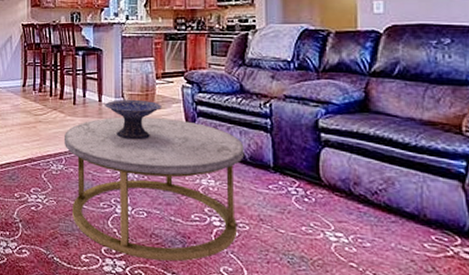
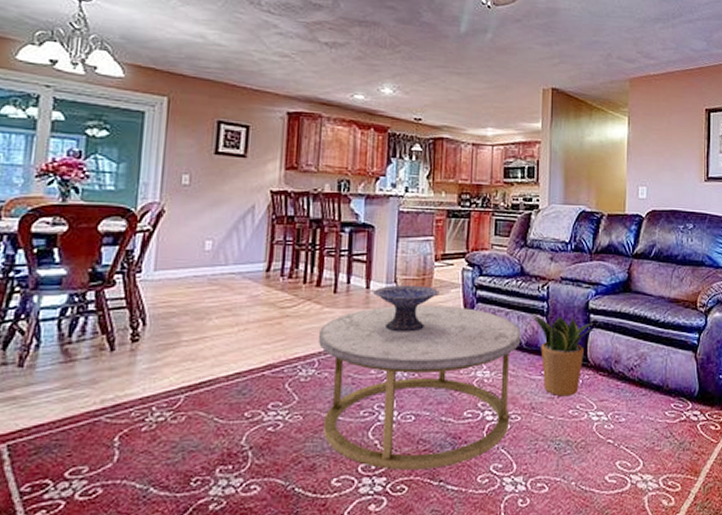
potted plant: none [253,130,332,213] -> present [530,314,599,397]

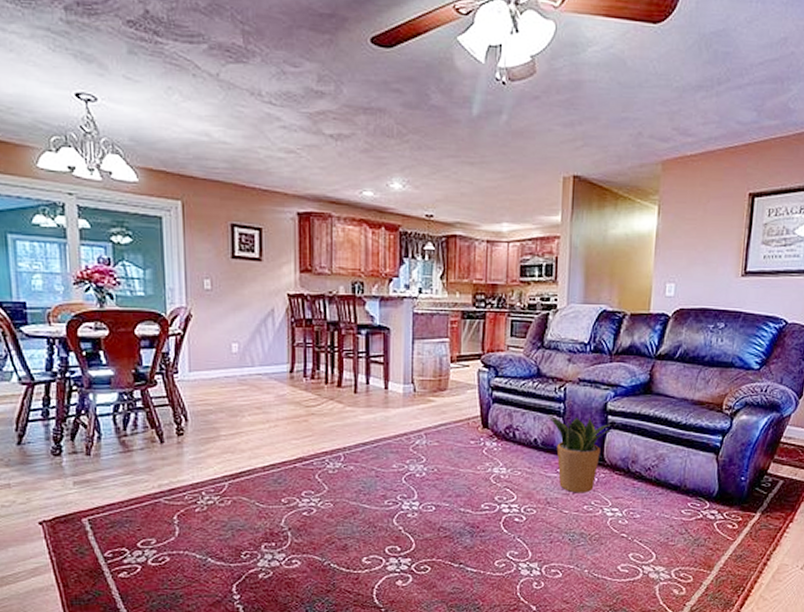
coffee table: present [317,305,521,470] -> none [342,405,537,553]
decorative bowl: present [373,284,439,332] -> none [392,385,456,431]

